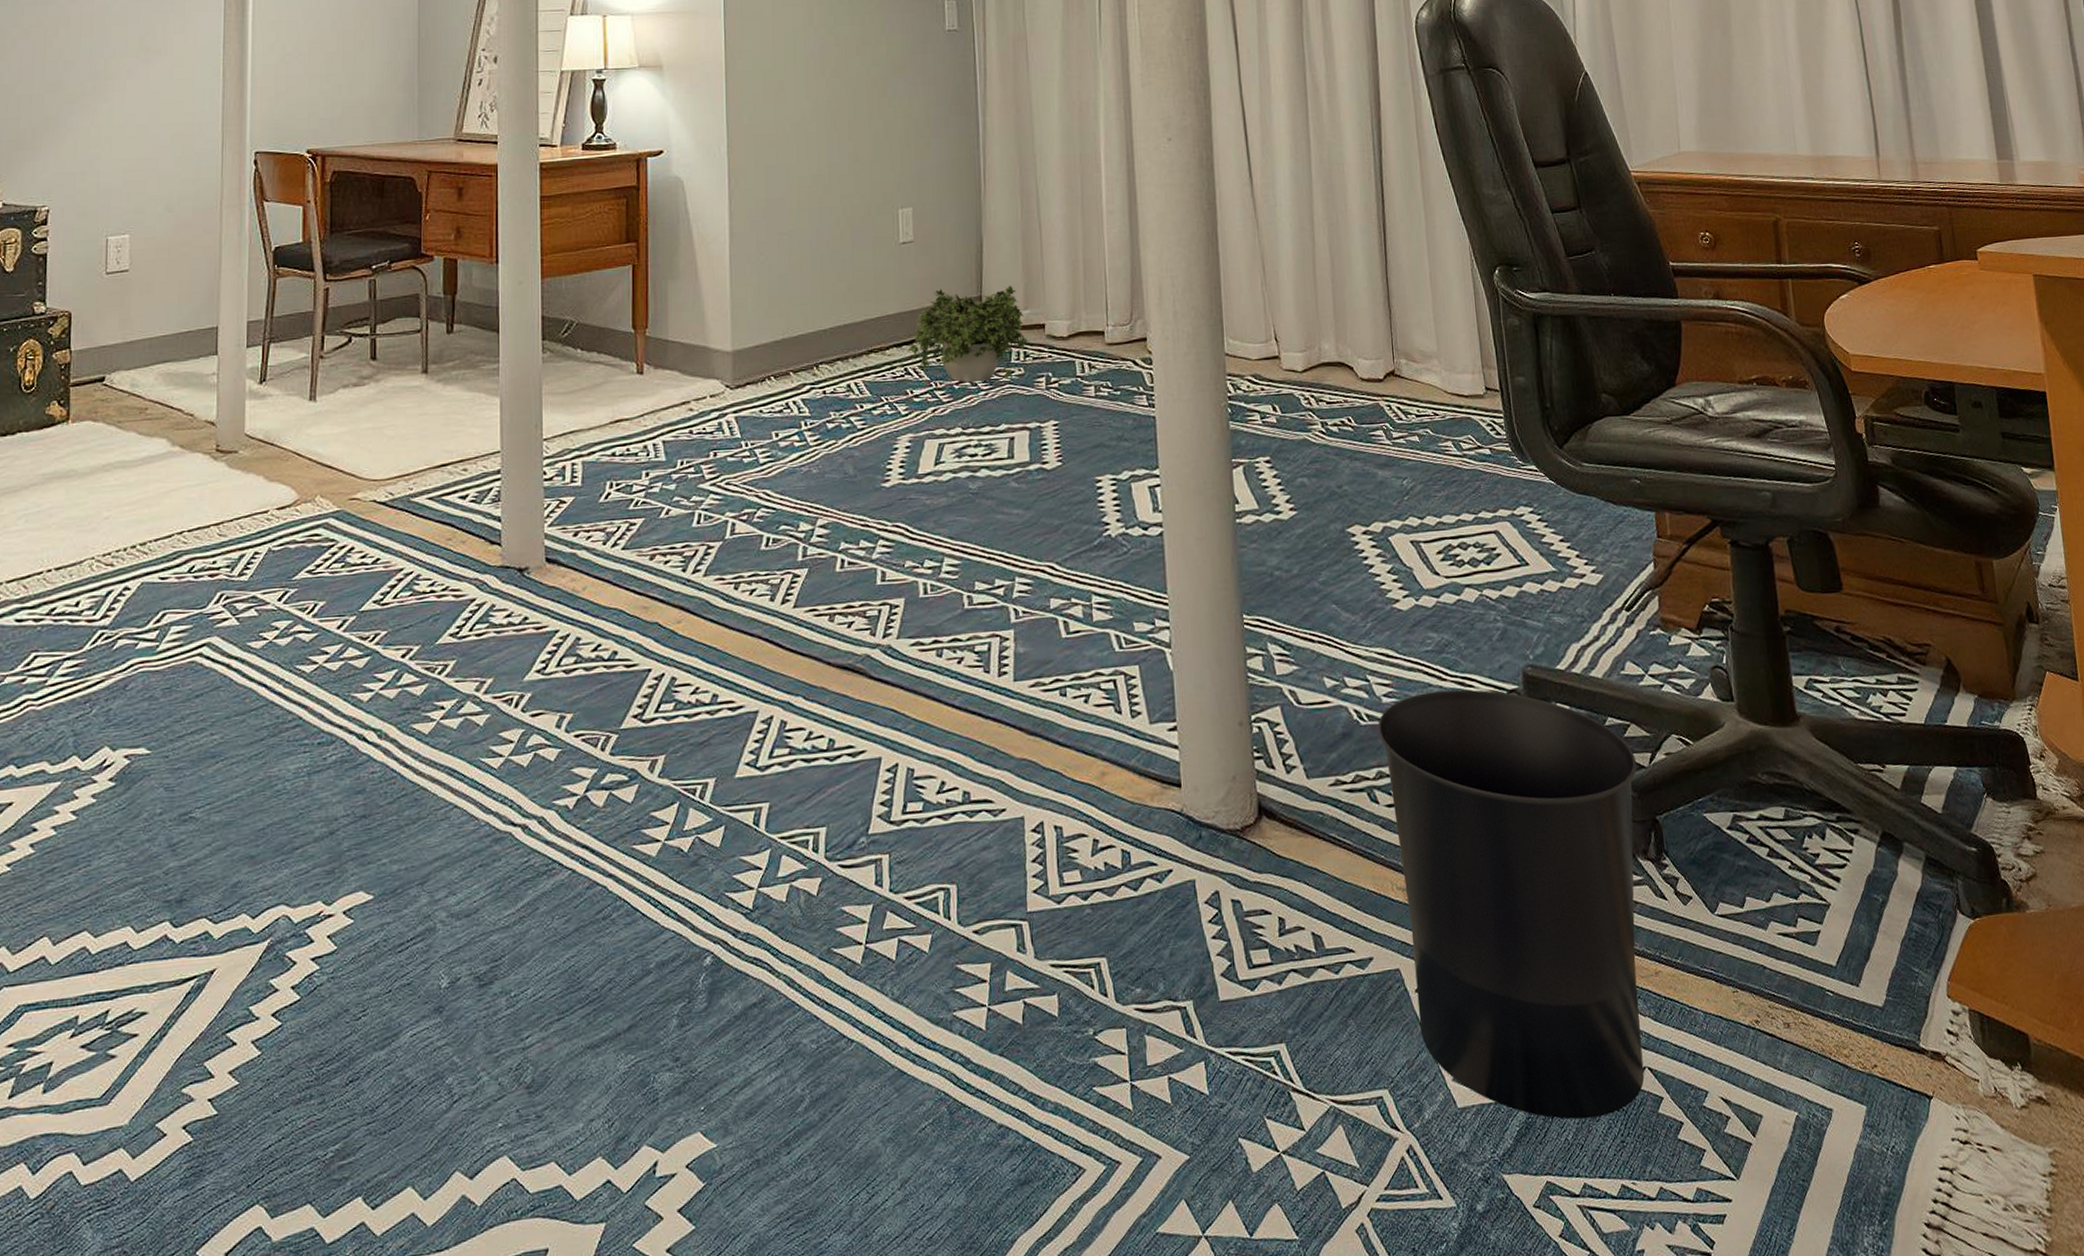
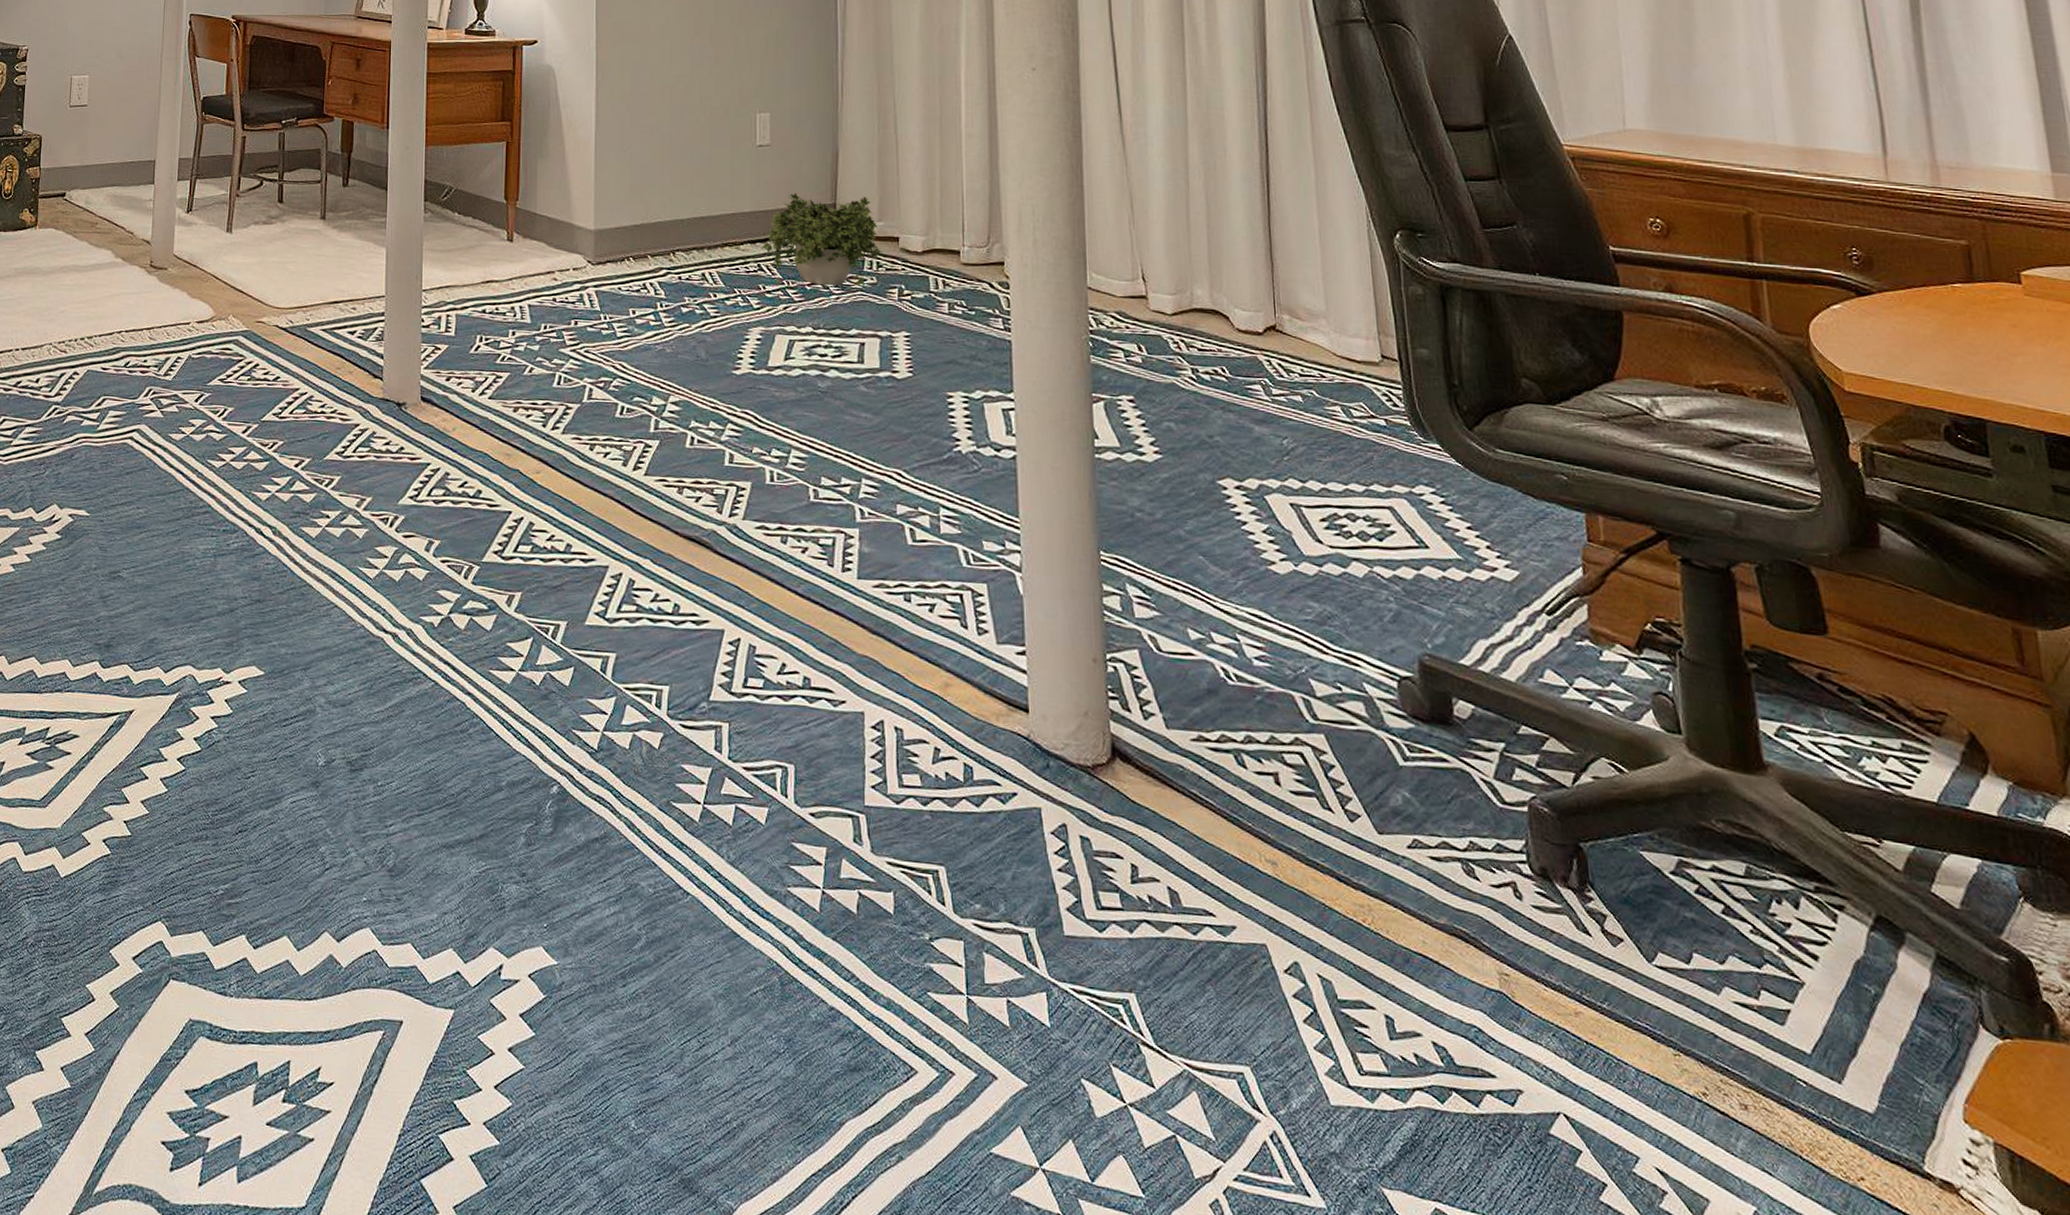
waste bin: present [1378,689,1645,1120] -> none [1247,663,1559,1155]

